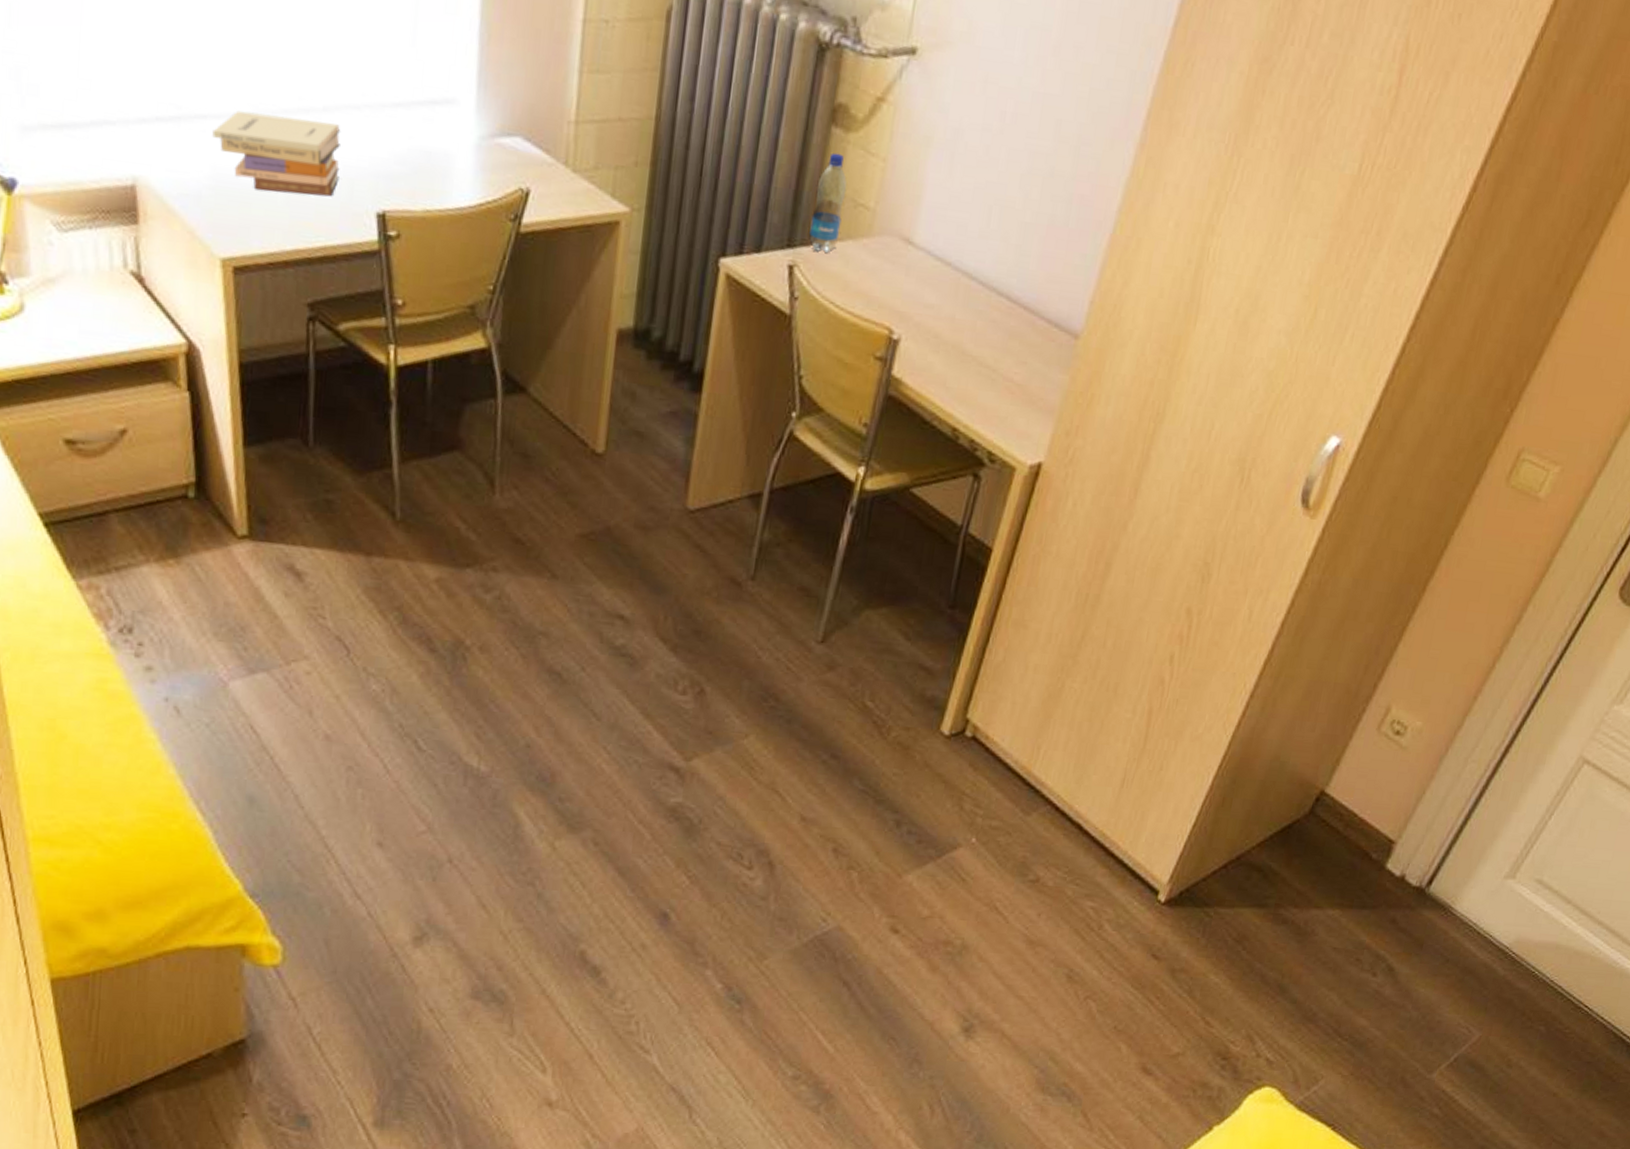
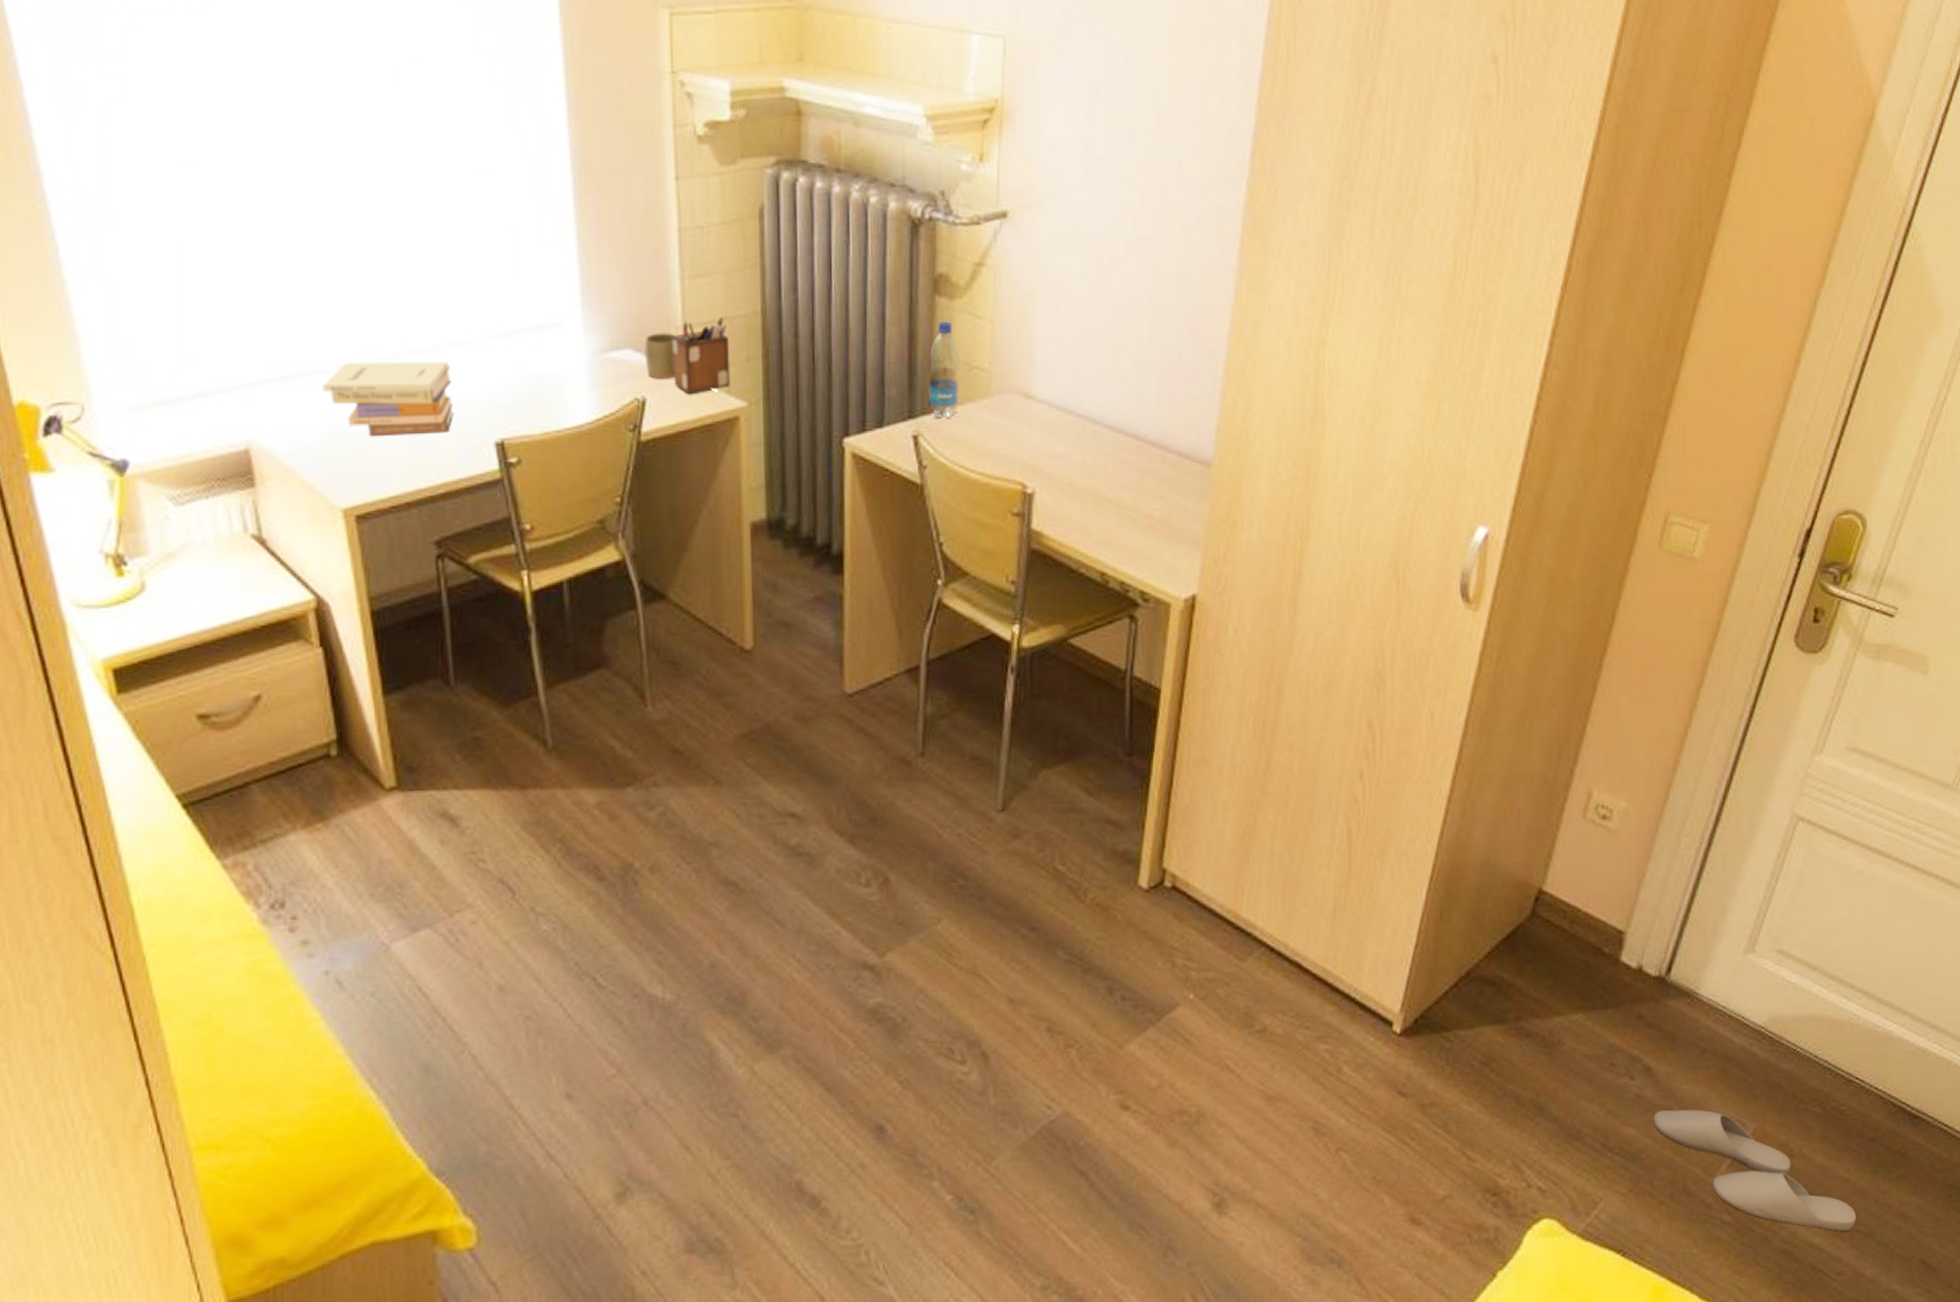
mug: none [533,124,567,174] -> present [643,333,676,379]
desk organizer: none [560,116,619,192] -> present [671,316,731,394]
slippers: none [1385,1007,1557,1139] -> present [1653,1109,1856,1232]

